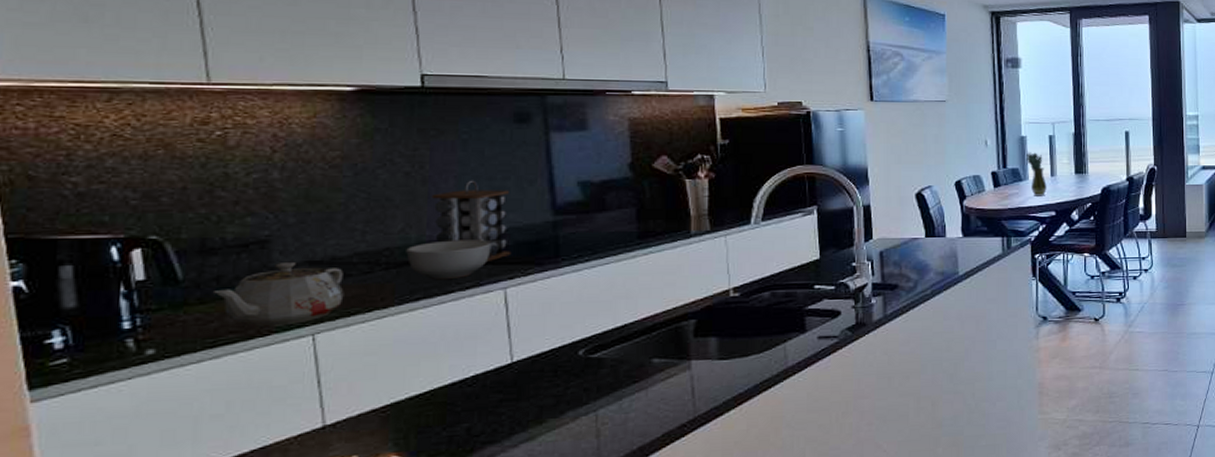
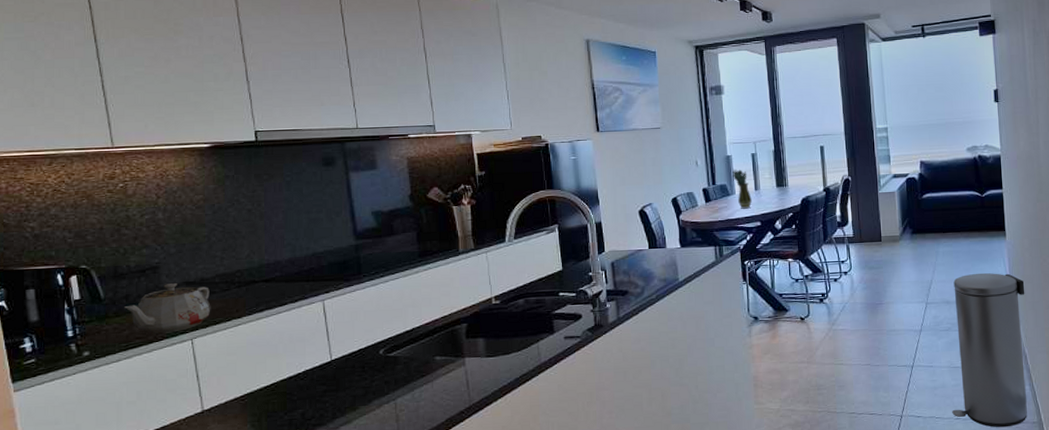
bowl: present [406,239,492,280] -> none [252,261,312,295]
spice rack: present [431,180,512,261] -> none [267,213,326,279]

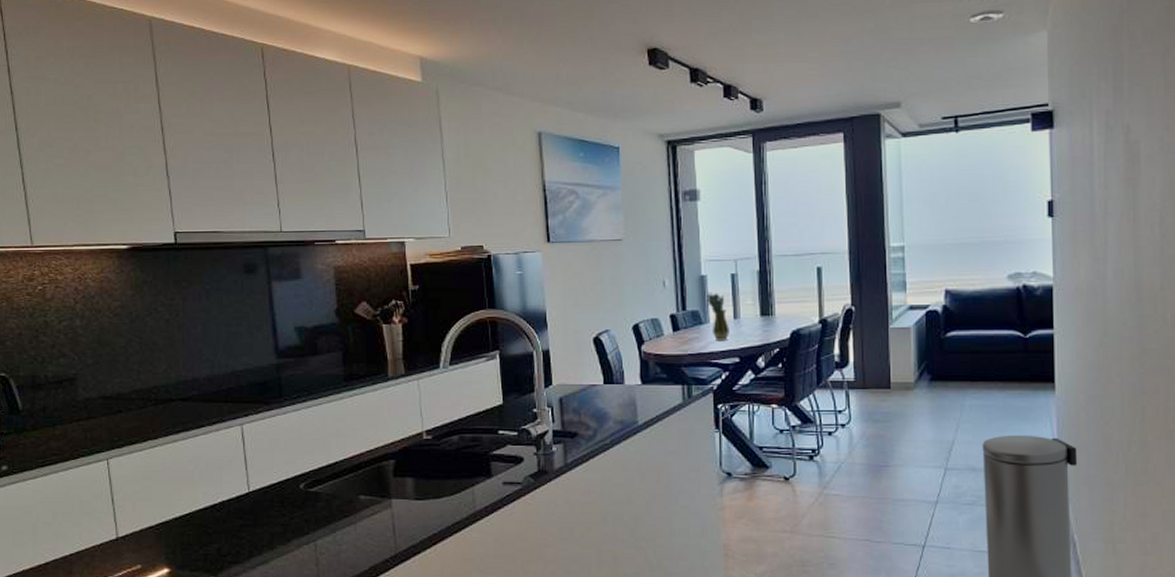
teapot: present [123,282,211,334] -> none [41,396,127,451]

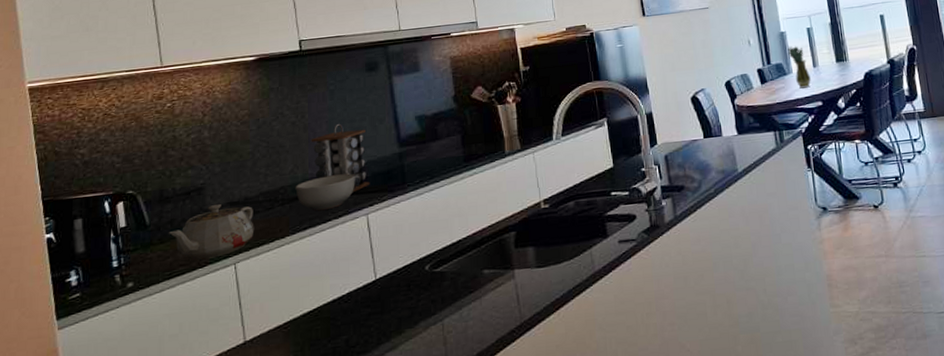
teapot: none [41,396,127,451] -> present [168,203,255,261]
bowl: none [169,380,230,416] -> present [295,173,355,212]
spice rack: none [185,326,246,400] -> present [311,123,370,192]

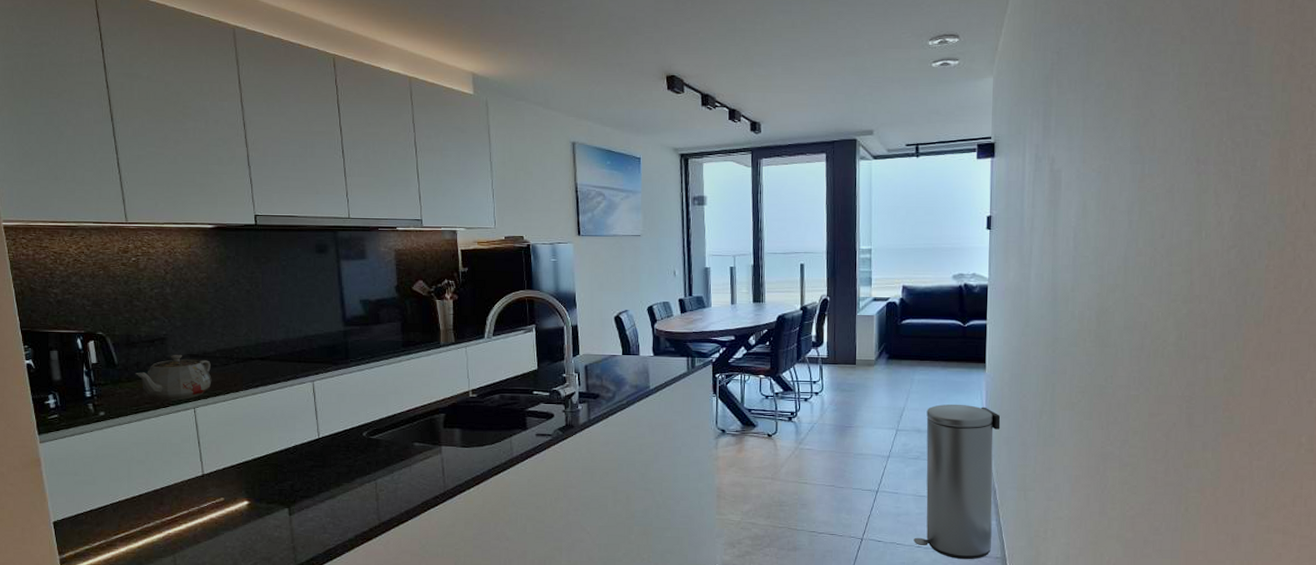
bowl: present [295,173,355,212] -> none [249,342,303,373]
spice rack: present [311,123,370,192] -> none [264,297,317,360]
vase: present [787,45,811,89] -> none [709,281,727,322]

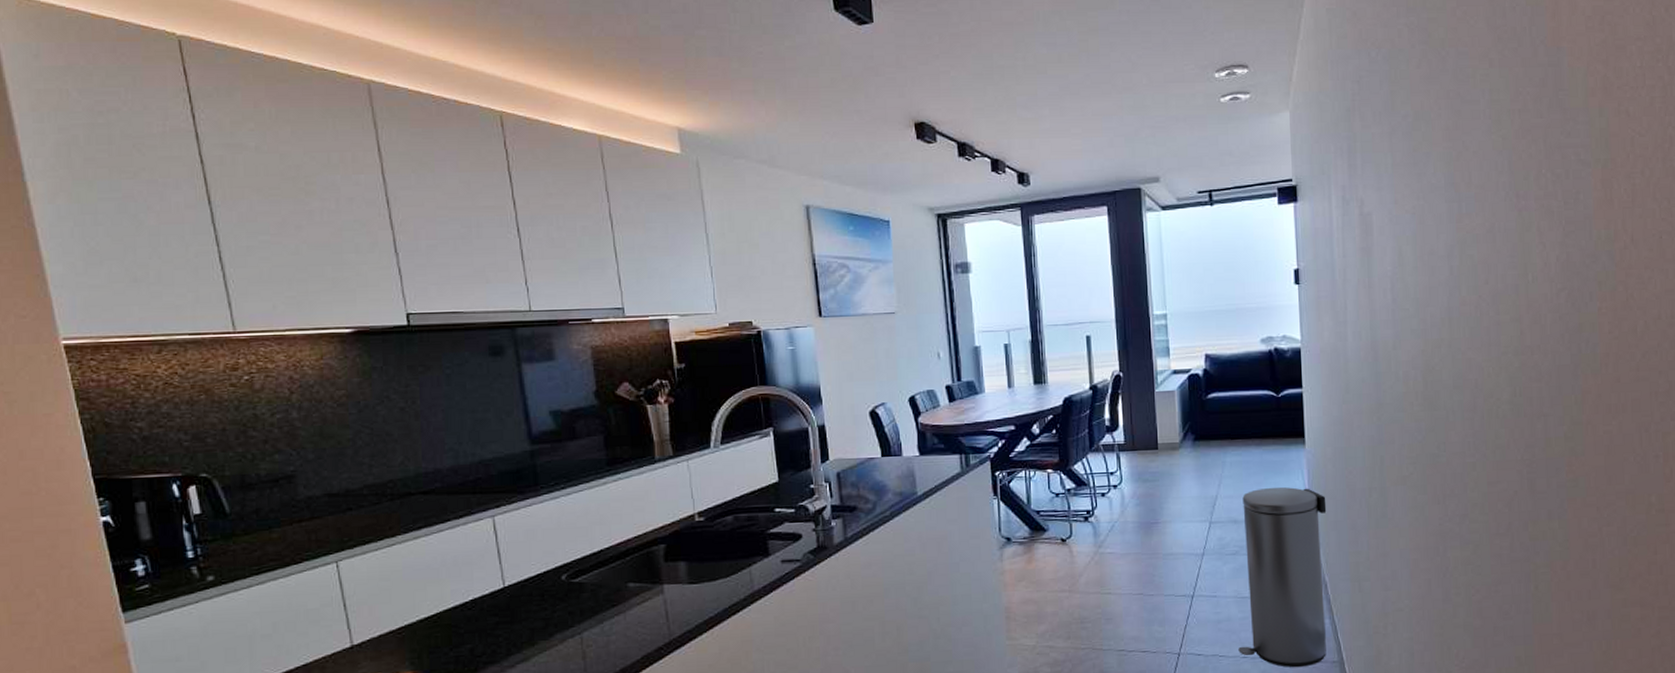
teapot: present [134,354,212,401] -> none [253,494,359,556]

